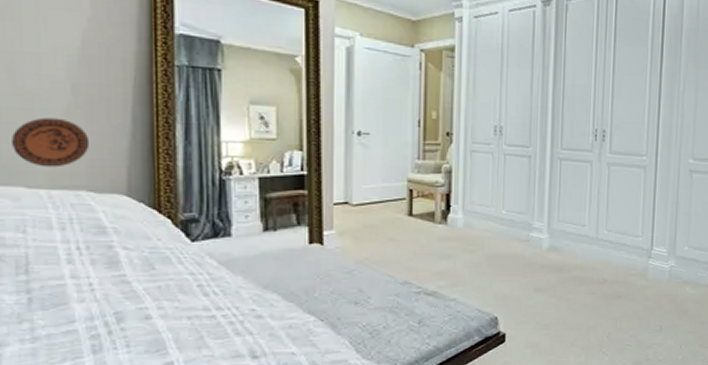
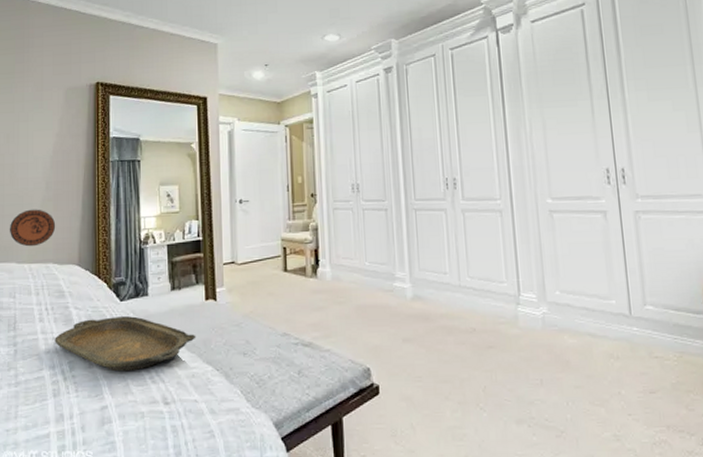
serving tray: none [92,260,296,323] -> present [55,316,196,372]

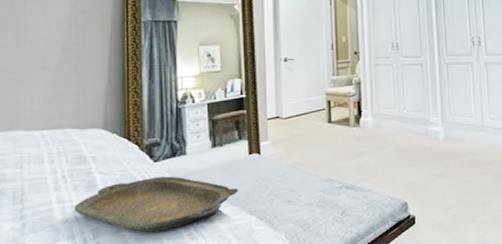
decorative plate: present [9,209,56,247] -> none [13,72,75,113]

